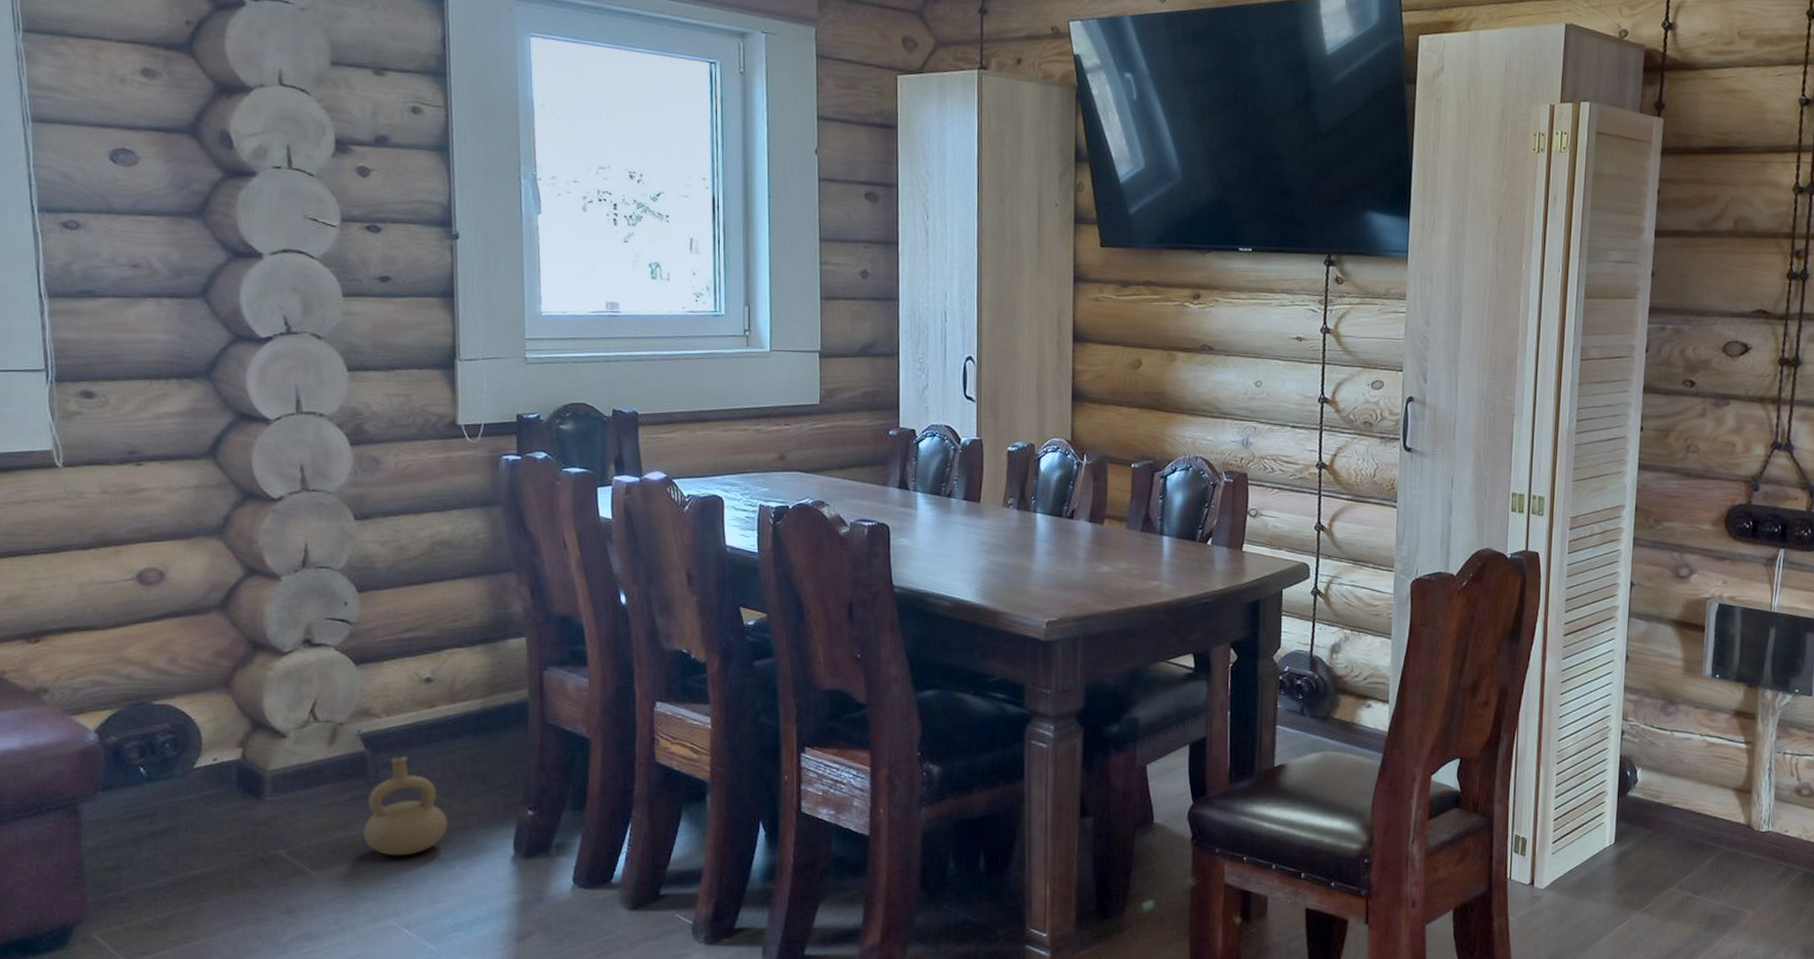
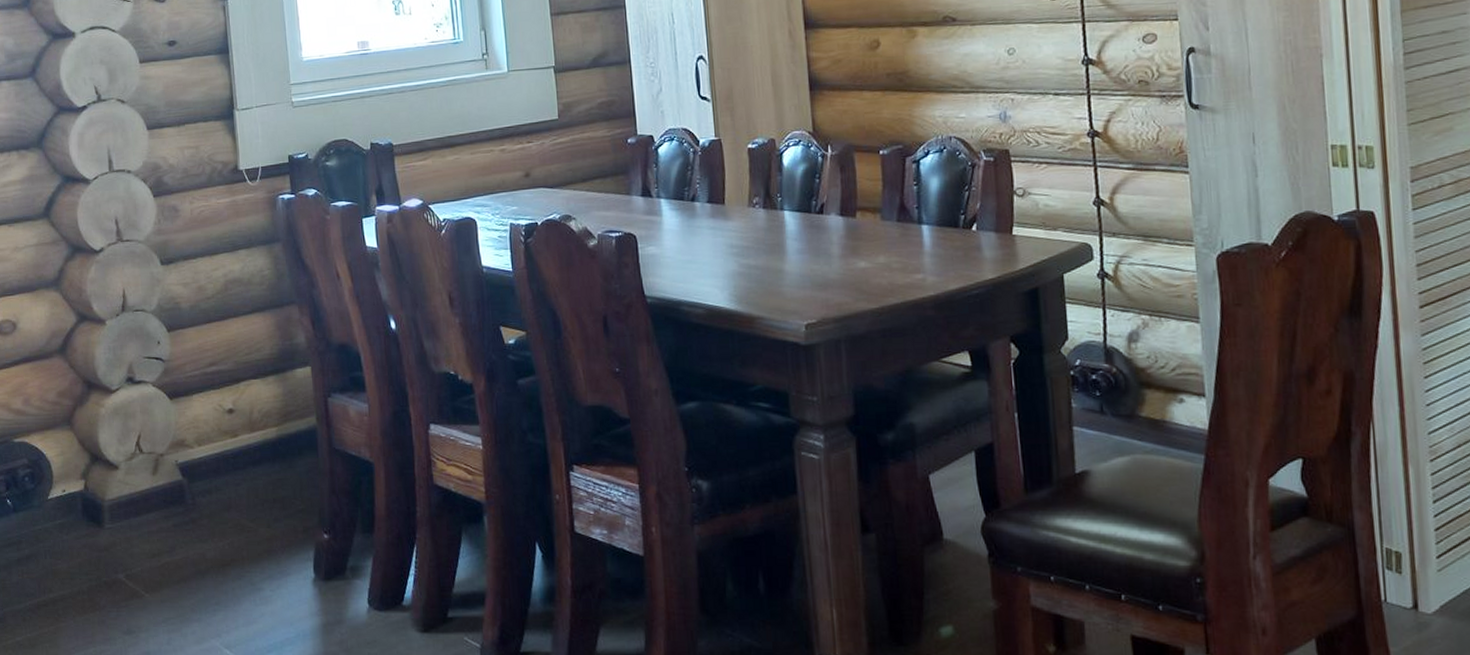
ceramic jug: present [363,755,447,856] -> none [186,483,256,579]

